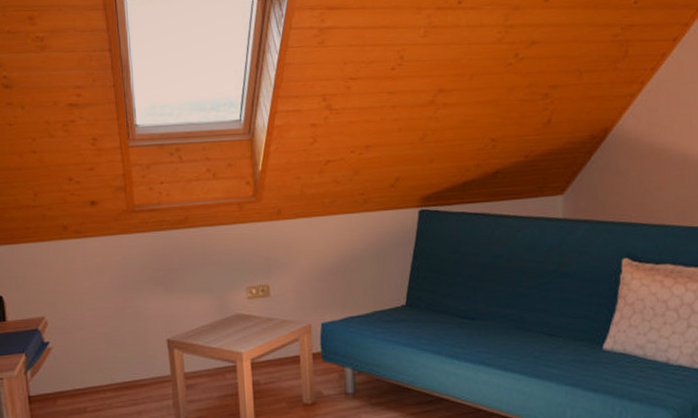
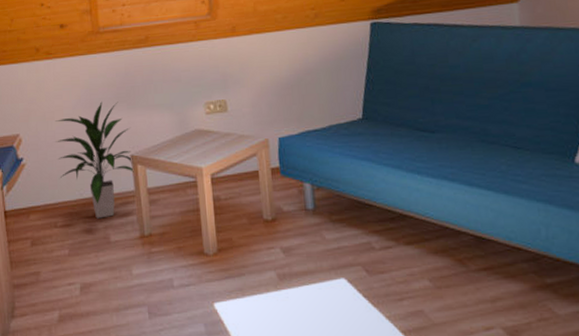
indoor plant: none [85,284,170,403] -> present [55,101,134,219]

